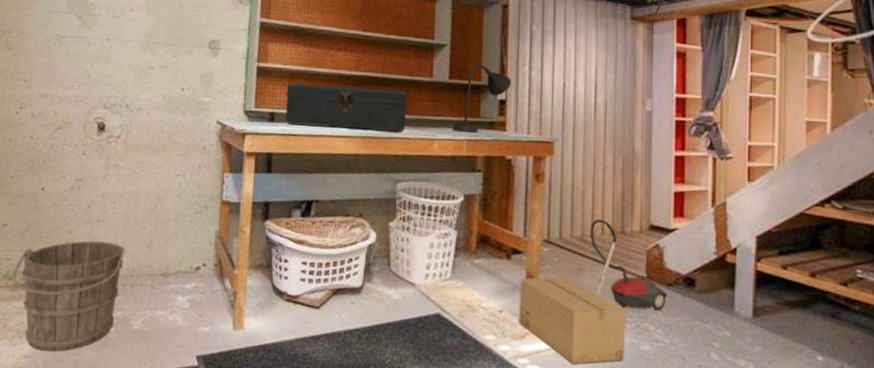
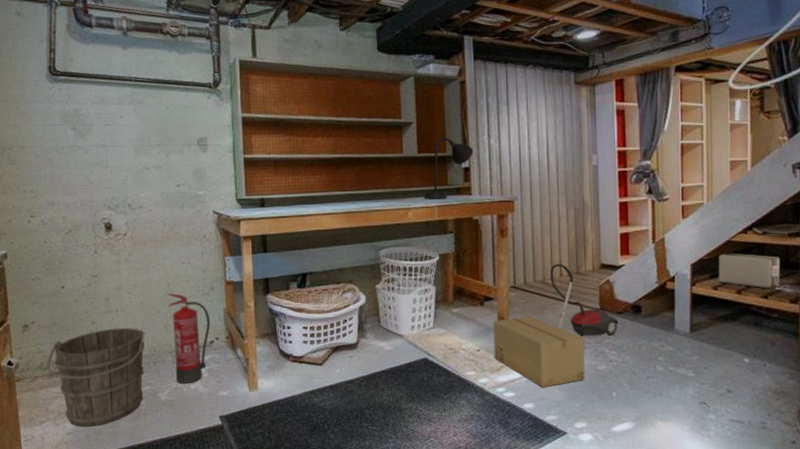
fire extinguisher: none [153,207,200,314] -> present [168,293,211,384]
toolbox: present [285,82,408,133] -> none [272,167,383,208]
box: none [788,227,864,275] -> present [718,253,781,289]

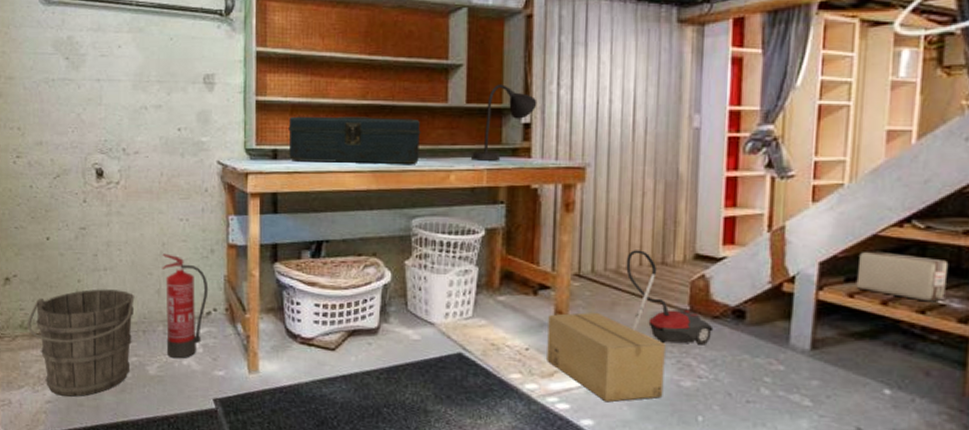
toolbox: none [272,167,383,208] -> present [288,116,421,165]

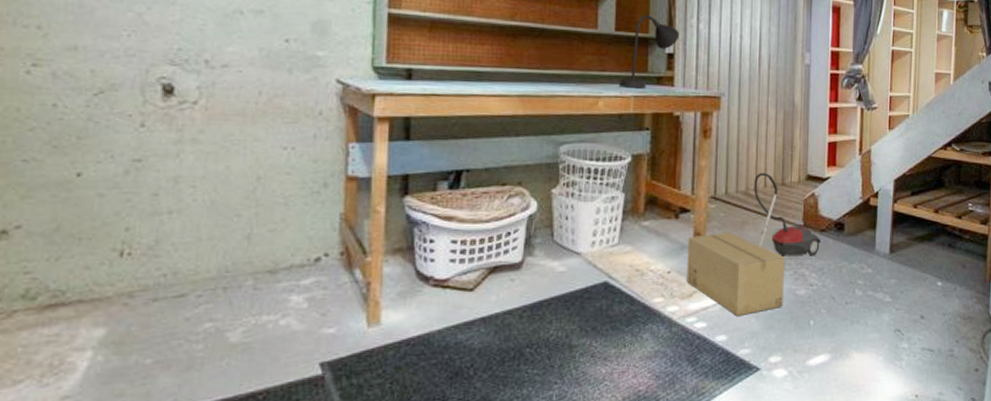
bucket: present [27,289,135,397] -> none [34,238,213,387]
fire extinguisher: present [162,253,209,359] -> none [255,189,319,319]
toolbox: present [288,116,421,165] -> none [426,33,571,91]
box: present [856,250,949,302] -> none [918,169,975,209]

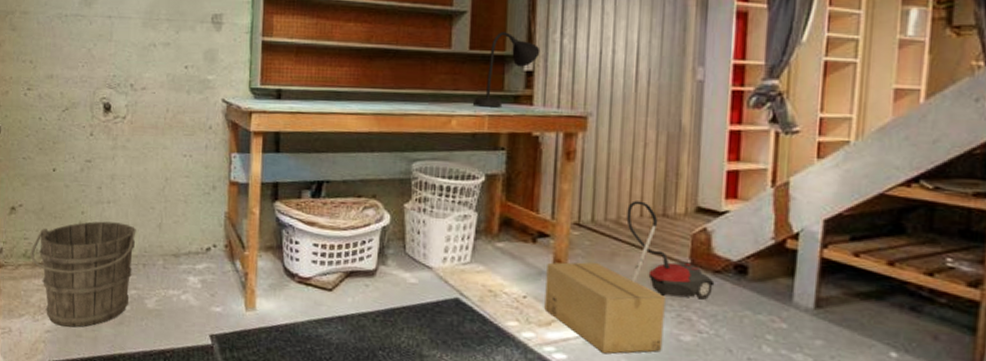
bucket: none [34,238,213,387] -> present [30,221,137,328]

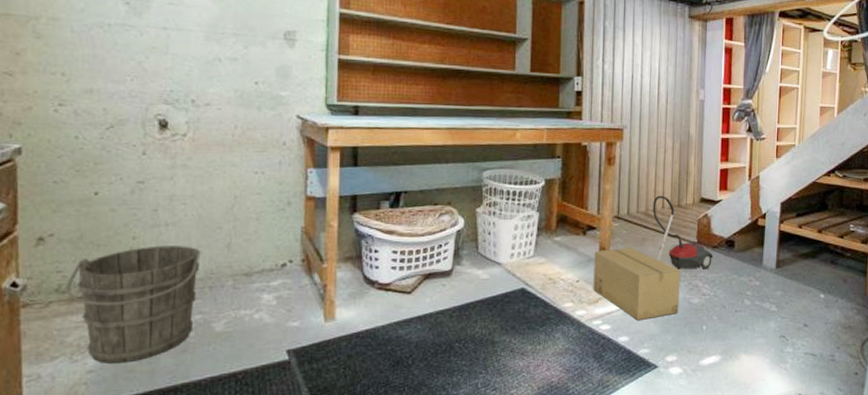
desk lamp: present [472,32,541,108] -> none [533,57,587,122]

